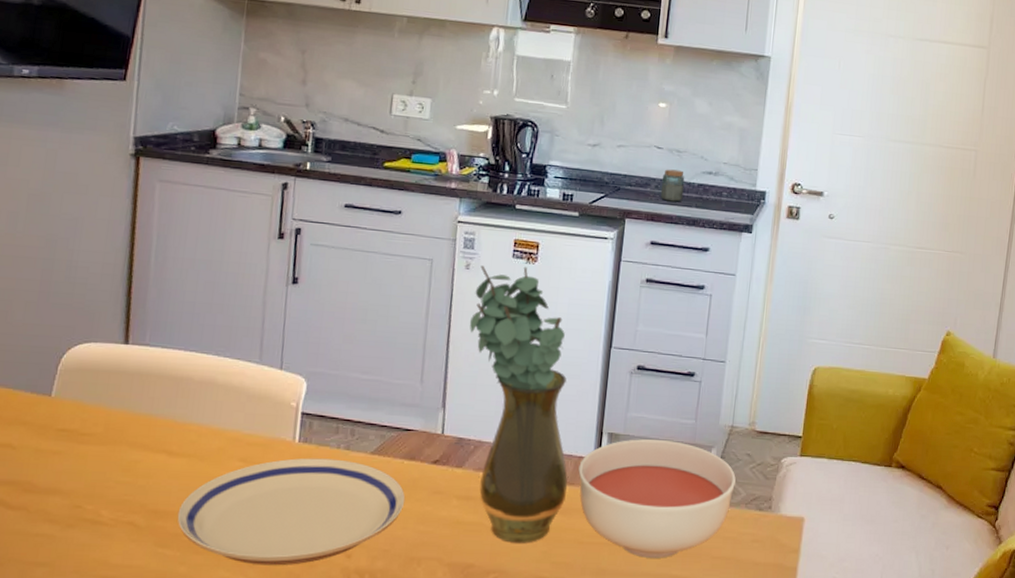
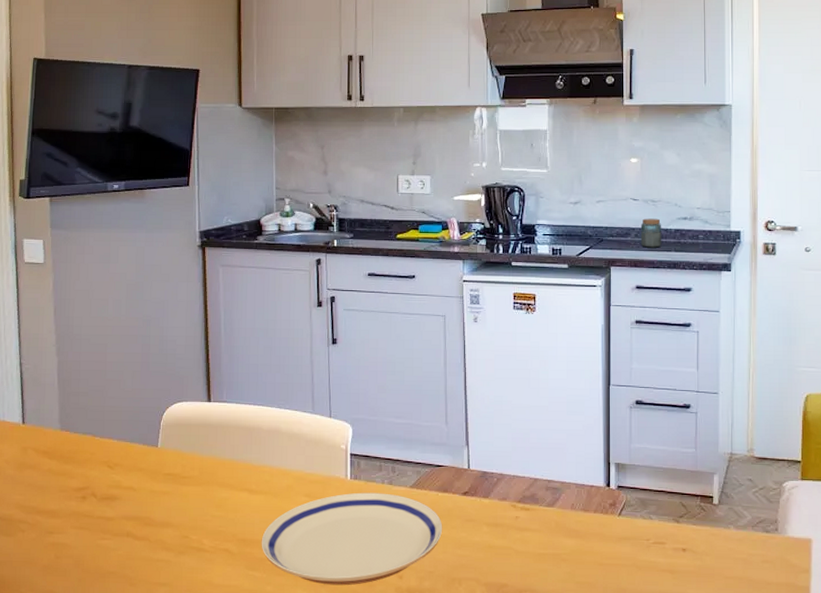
vase: present [469,265,568,543] -> none [482,316,583,565]
bowl: present [578,439,736,558] -> none [591,467,740,578]

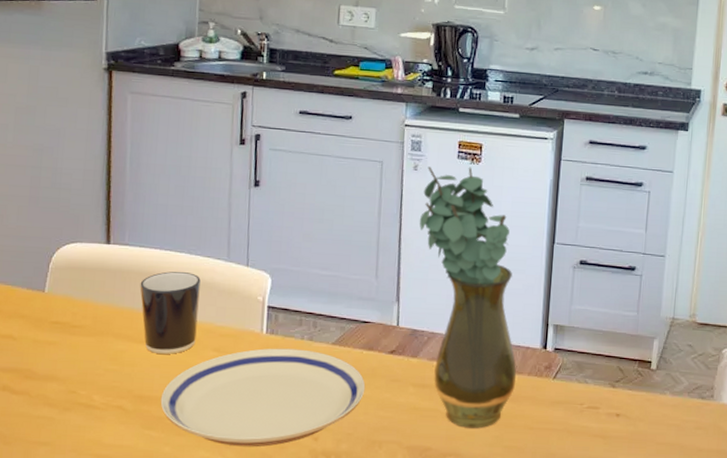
mug: none [238,424,290,500] -> present [140,271,201,354]
vase: none [482,316,583,565] -> present [419,166,517,428]
peanut butter: present [640,218,662,248] -> none [597,70,621,102]

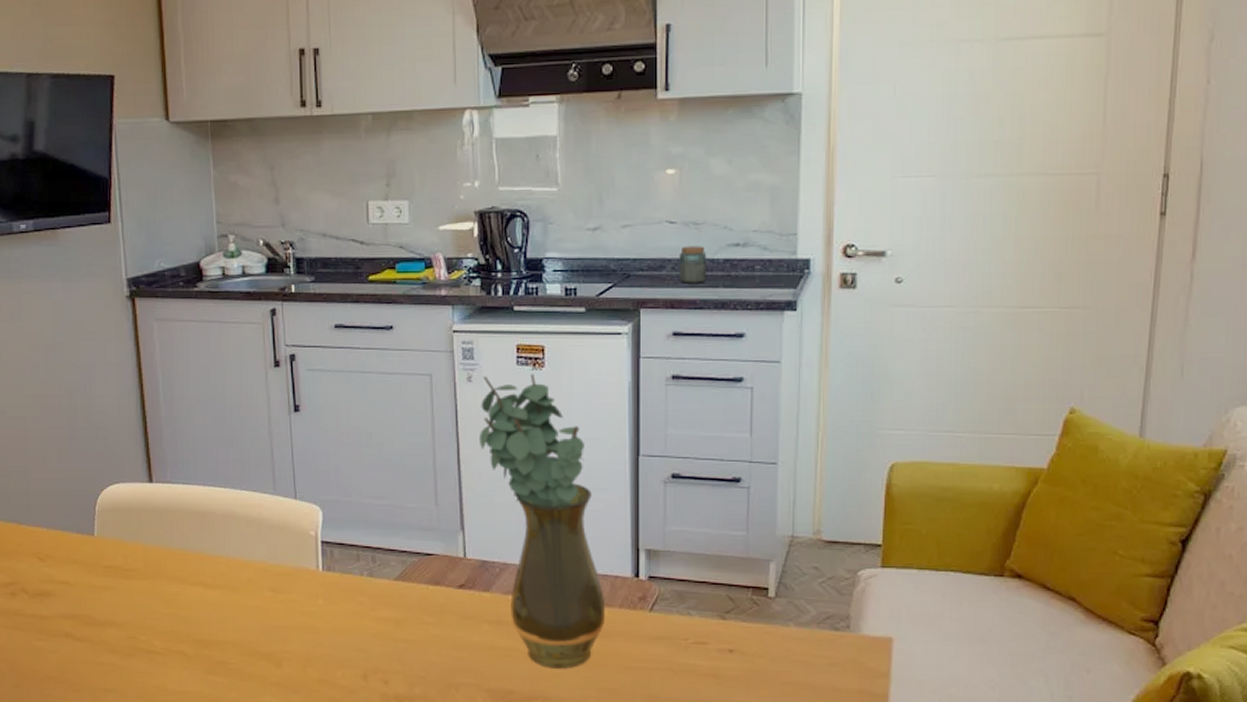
mug: present [140,271,201,354] -> none [187,507,250,596]
plate: present [160,348,366,447] -> none [220,586,435,692]
peanut butter: none [597,70,621,102] -> present [679,246,707,284]

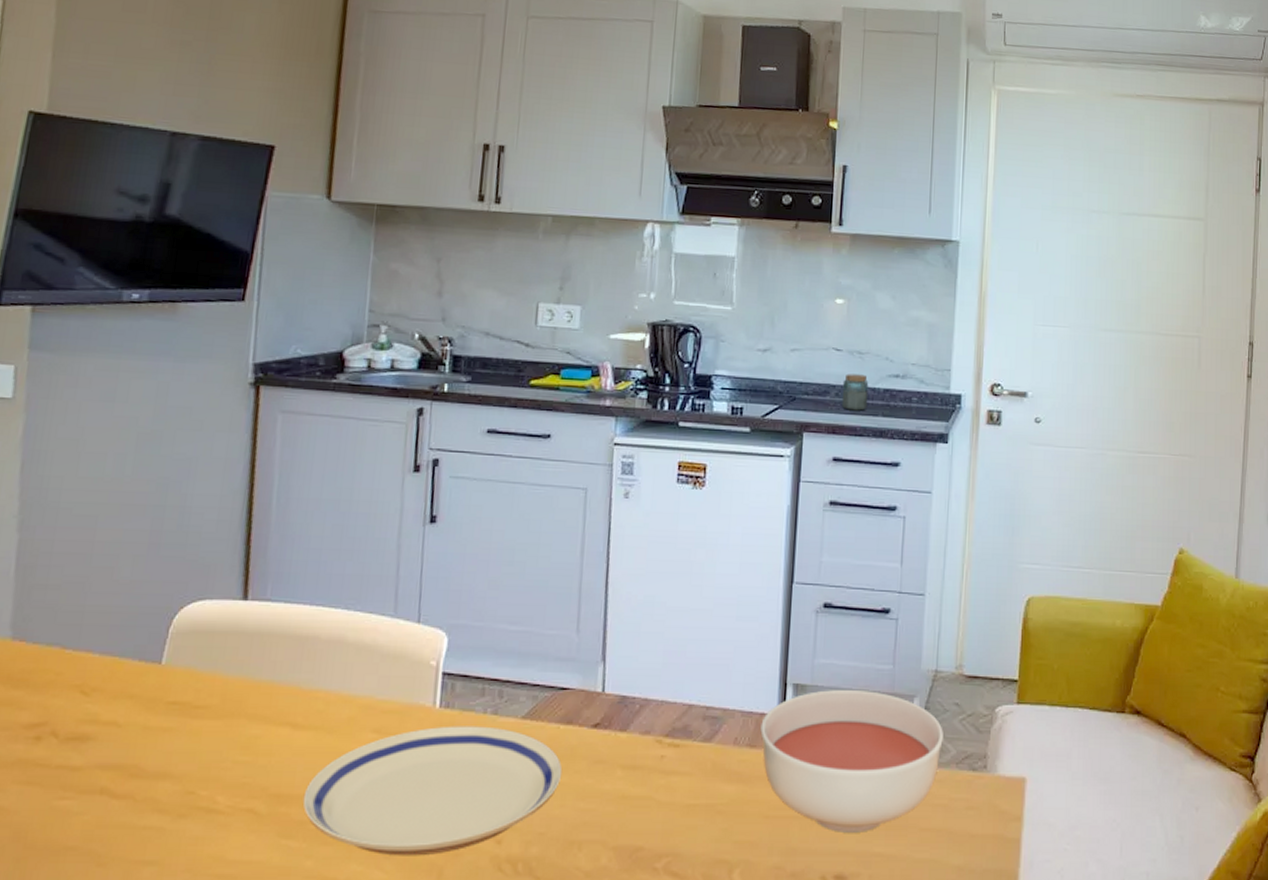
plate: none [220,586,435,692] -> present [302,726,563,856]
vase: present [478,373,606,669] -> none [630,492,749,820]
bowl: none [616,554,802,684] -> present [760,689,943,833]

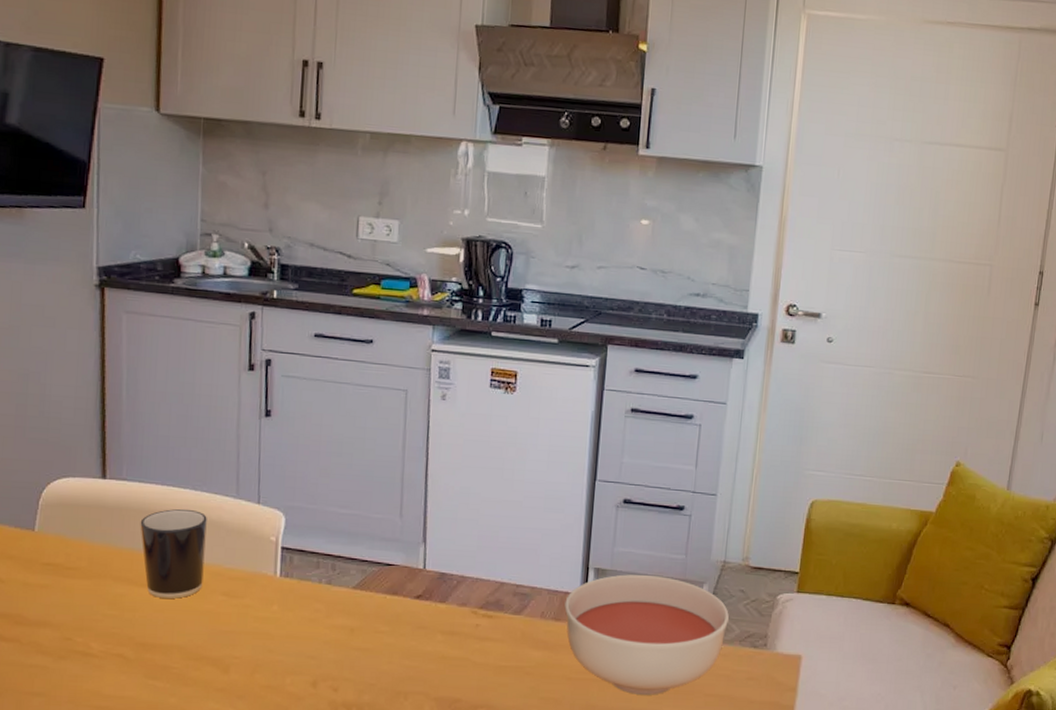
mug: none [282,631,360,738] -> present [140,508,207,599]
plate: present [302,726,563,856] -> none [165,592,390,699]
peanut butter: present [841,374,869,411] -> none [644,291,671,327]

